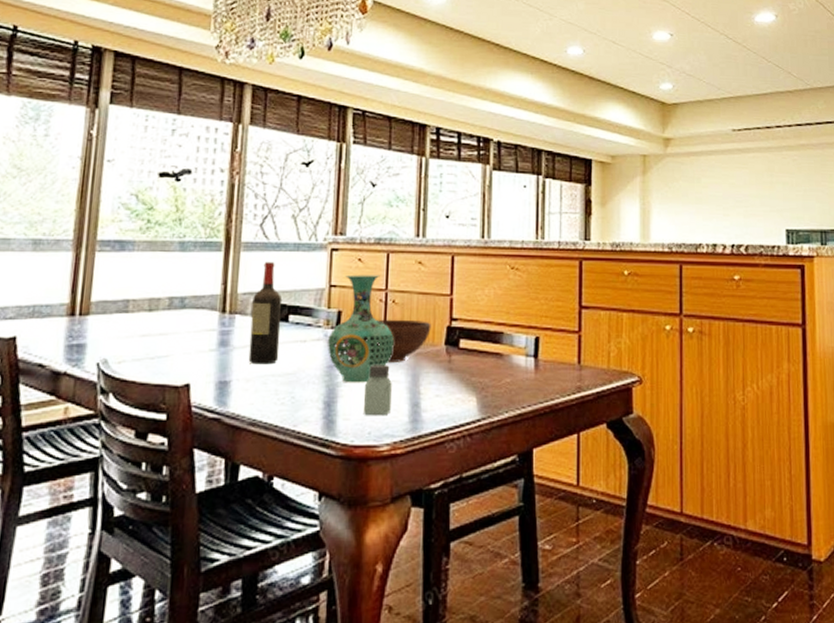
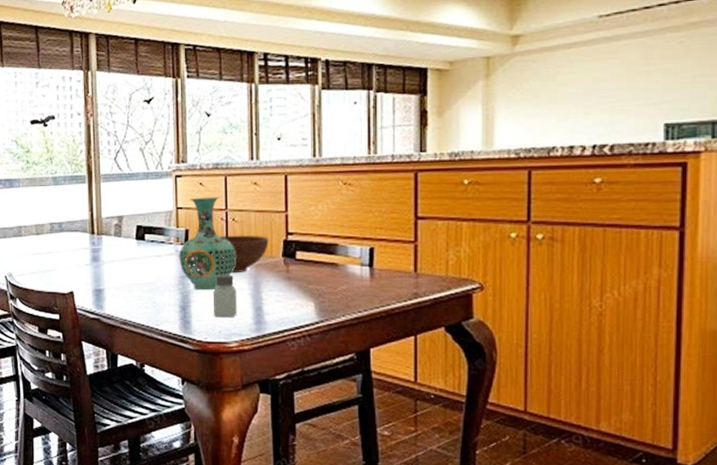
wine bottle: present [248,262,282,365] -> none [114,190,140,276]

